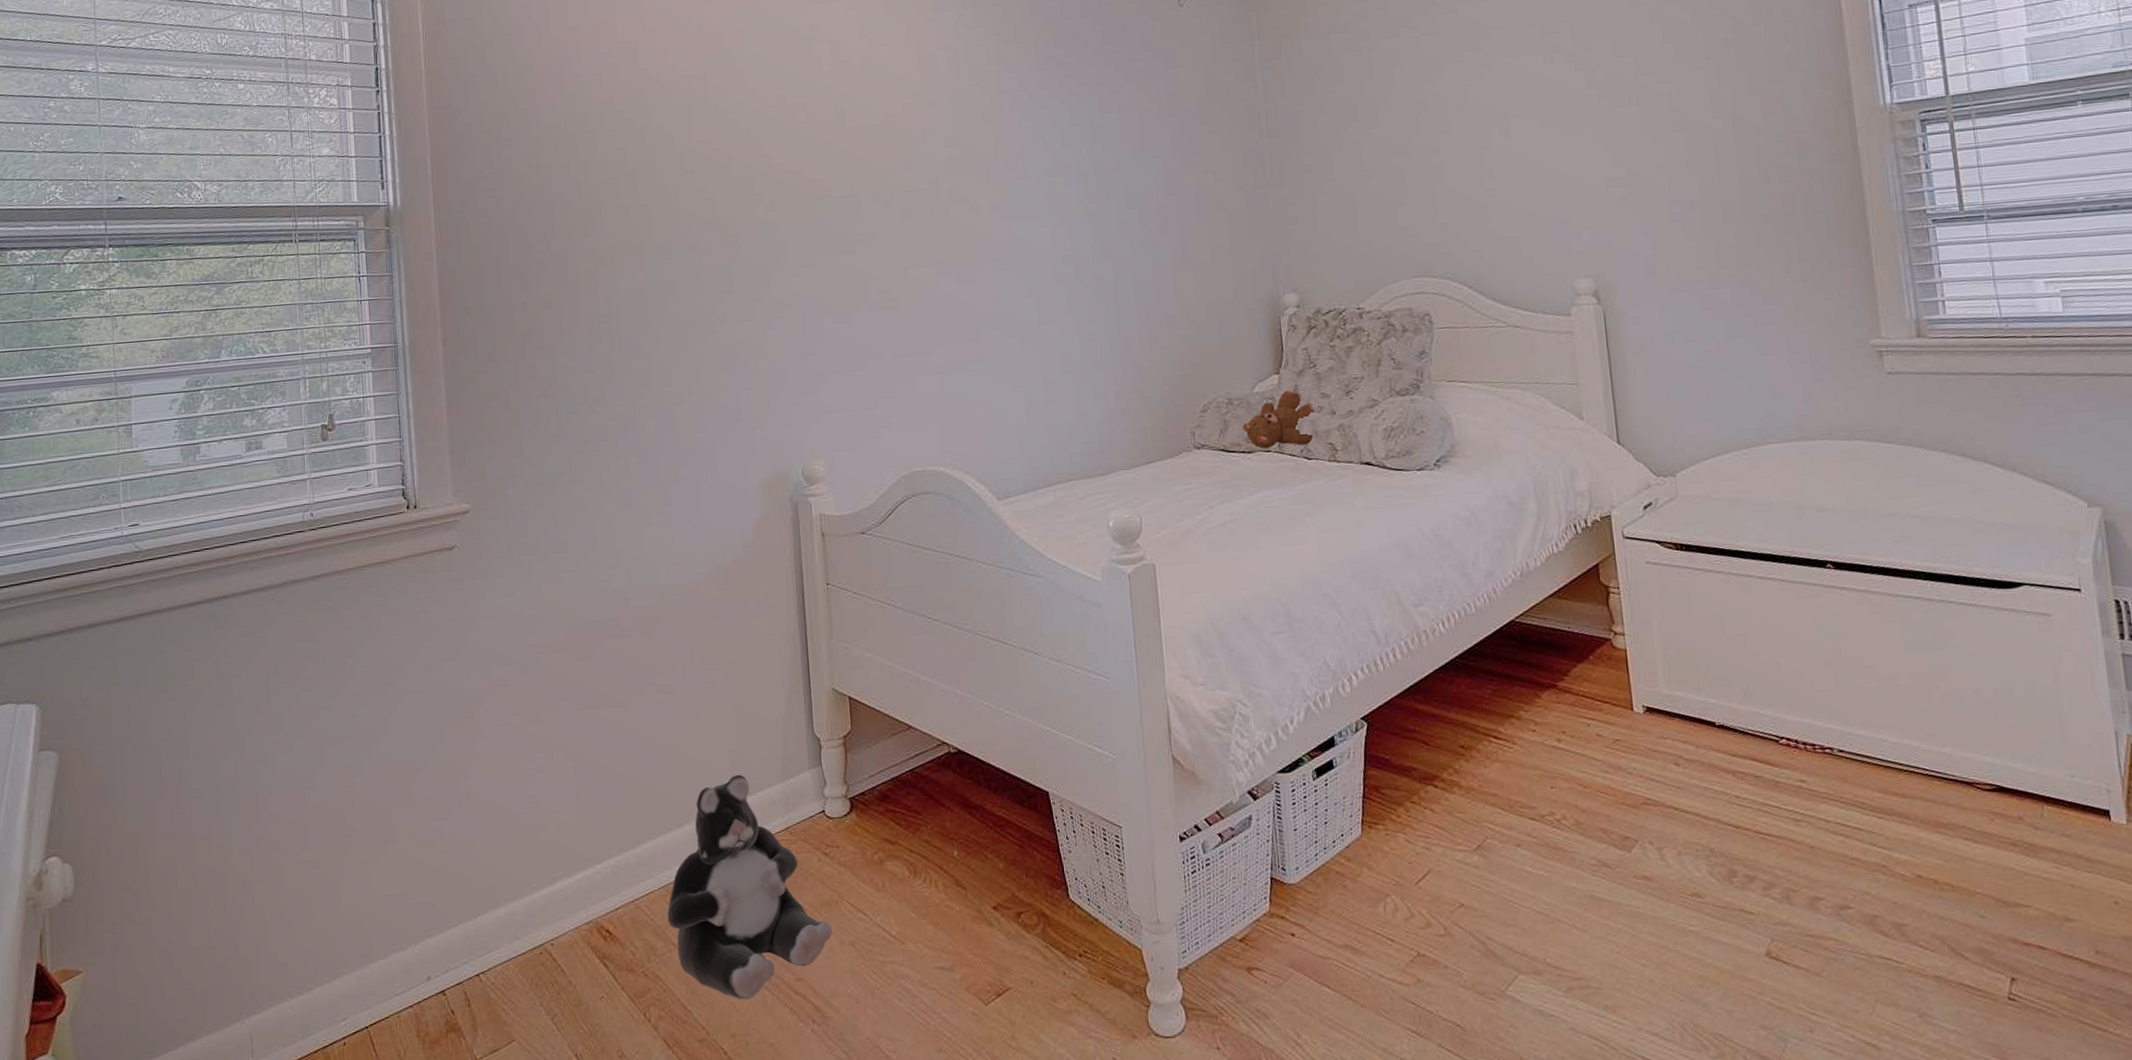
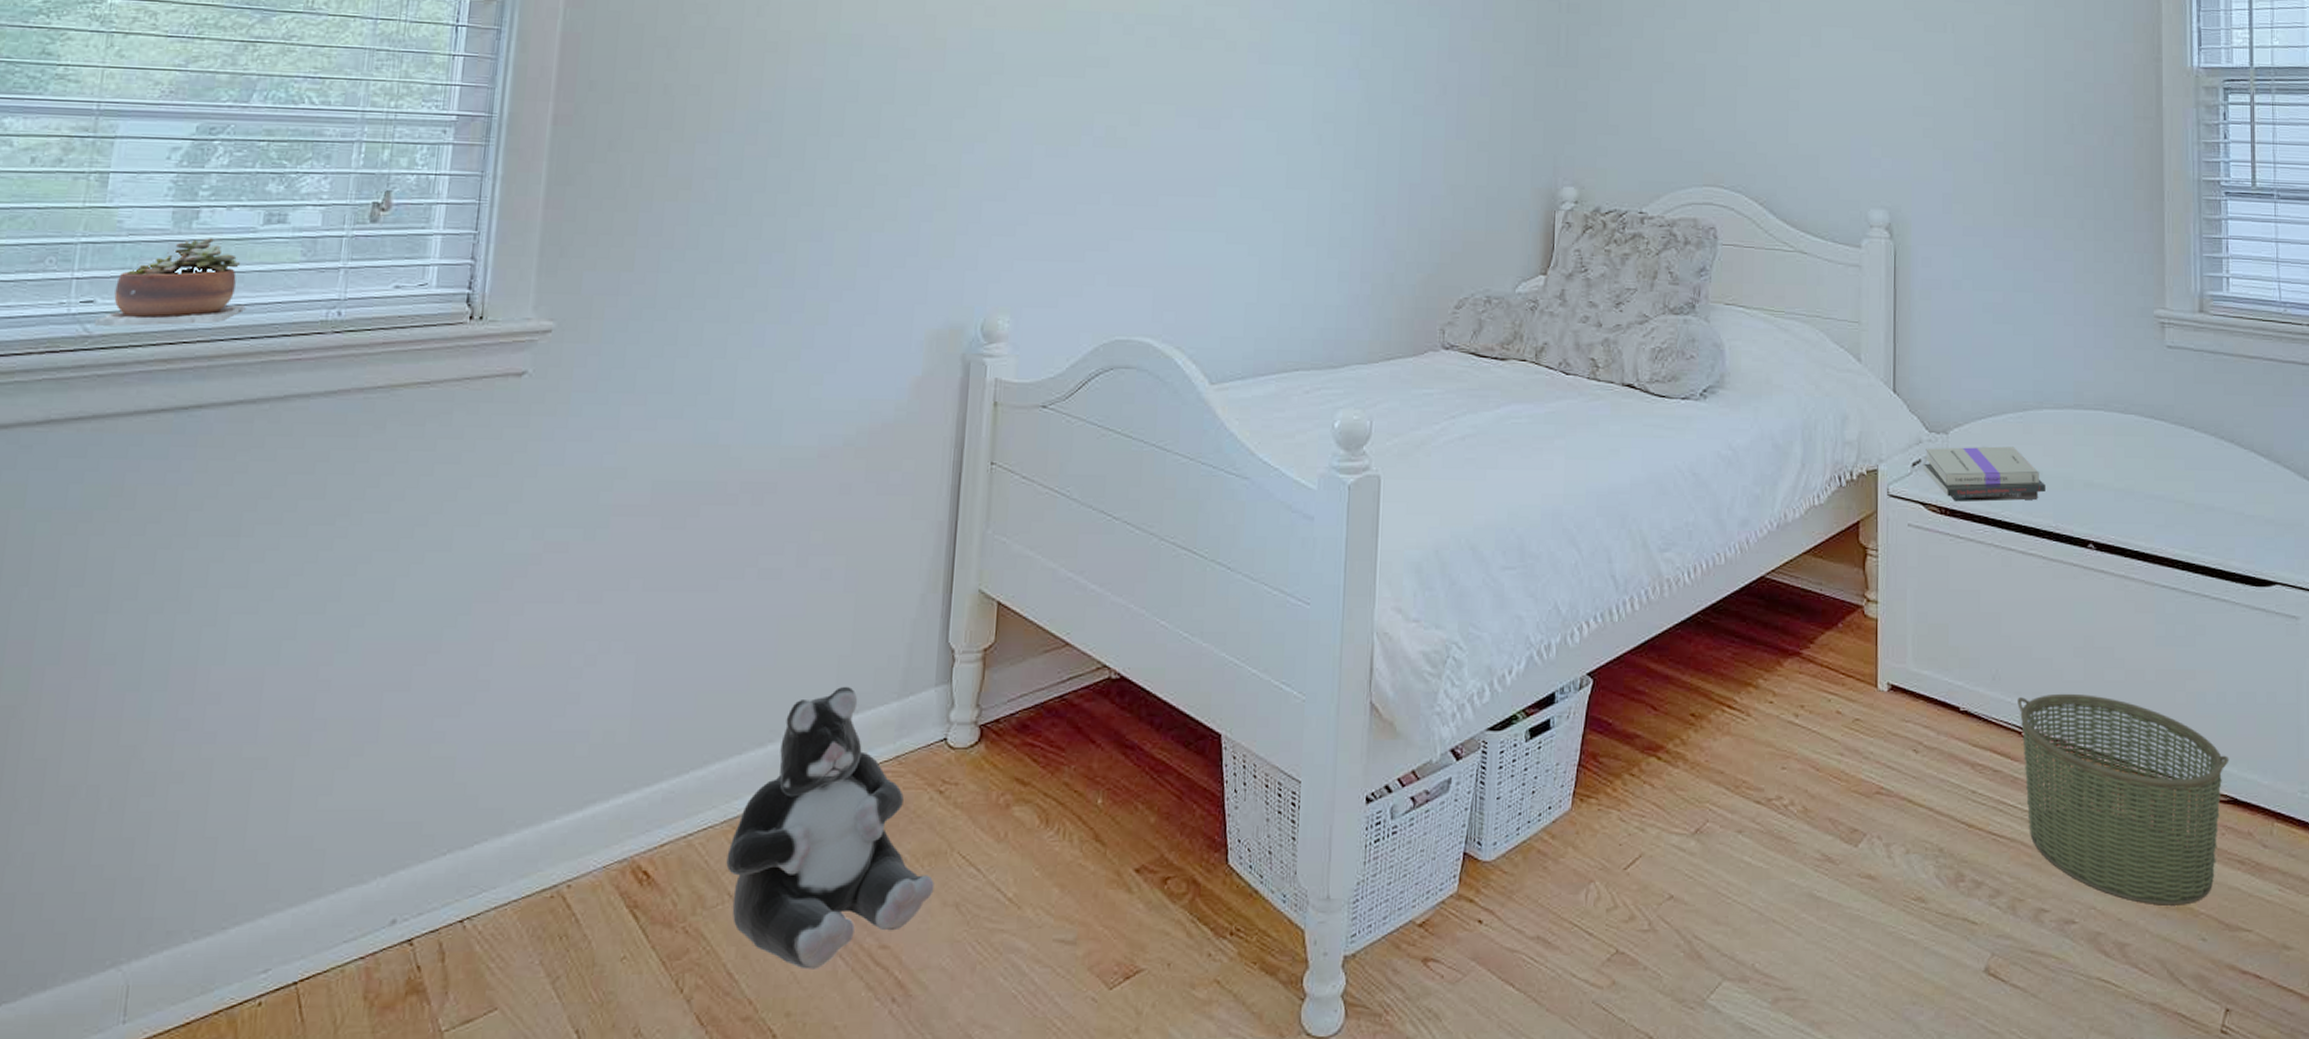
succulent plant: none [141,466,245,544] -> present [94,238,246,327]
teddy bear: present [1243,390,1316,449] -> none [1499,294,1582,358]
books: none [1654,482,1778,538] -> present [1923,446,2045,503]
basket: none [1771,701,1992,888] -> present [2017,693,2229,906]

